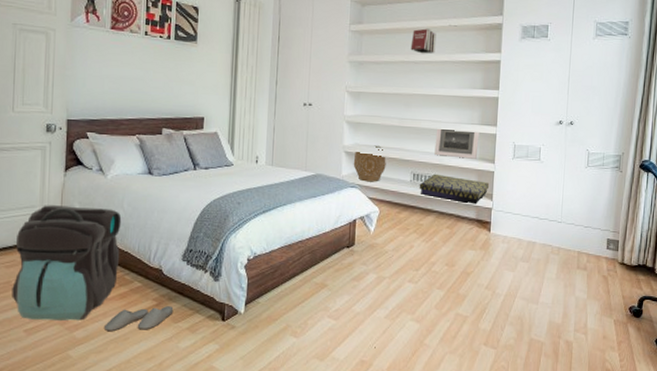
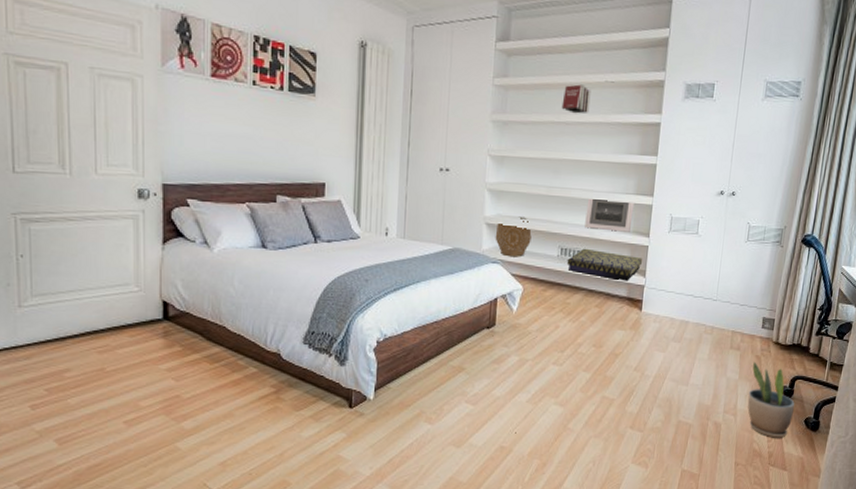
backpack: present [12,205,122,322] -> none [107,282,232,411]
slippers: present [103,306,174,332] -> none [215,393,295,422]
potted plant: none [597,281,644,358] -> present [747,361,795,438]

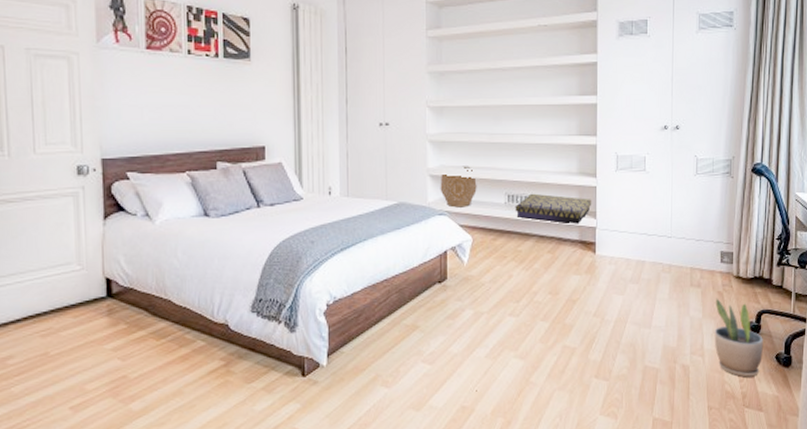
books: present [561,84,591,114] -> none [497,30,525,59]
picture frame: present [585,199,634,232] -> none [530,143,578,174]

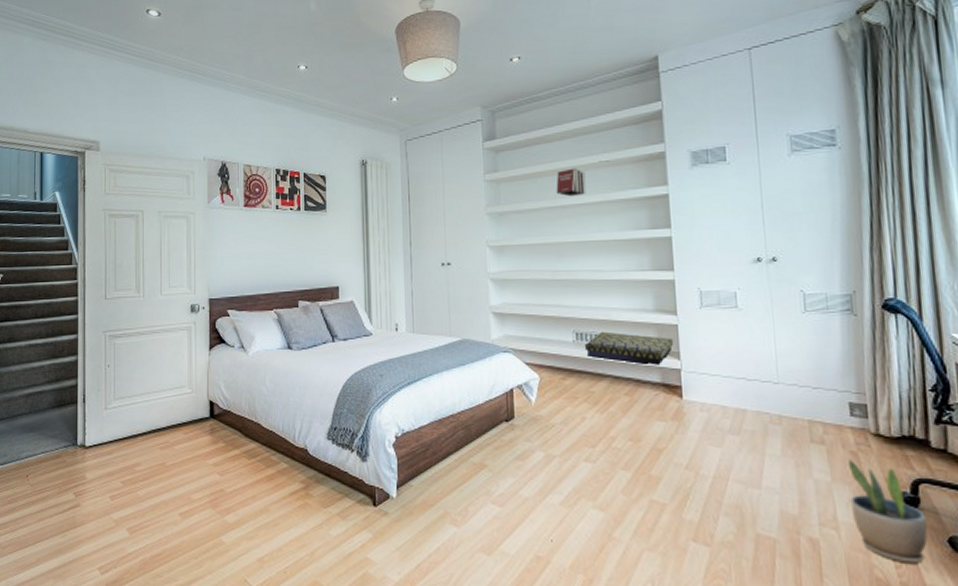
basket: present [440,166,477,208] -> none [503,303,542,345]
books: none [497,30,525,59] -> present [556,168,586,197]

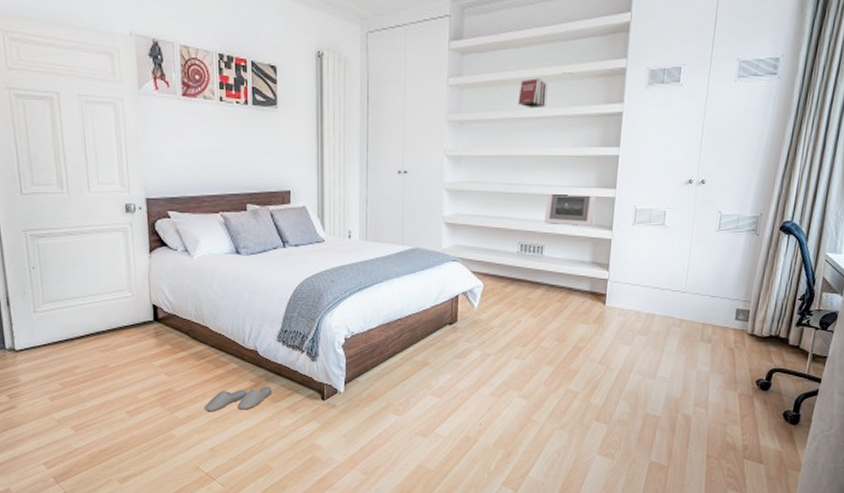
slippers: none [253,489,322,517] -> present [203,386,272,412]
decorative box: present [584,331,674,365] -> none [527,243,606,276]
picture frame: none [598,279,654,312] -> present [544,194,596,226]
potted plant: present [848,459,928,564] -> none [720,354,772,431]

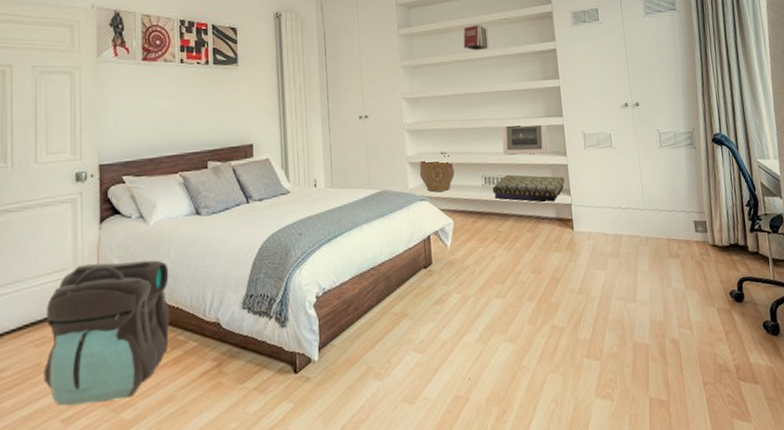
backpack: none [108,288,214,403] -> present [44,260,170,407]
slippers: present [203,386,272,412] -> none [156,364,237,407]
basket: none [454,214,491,255] -> present [419,151,455,193]
decorative box: none [527,243,606,276] -> present [492,174,565,203]

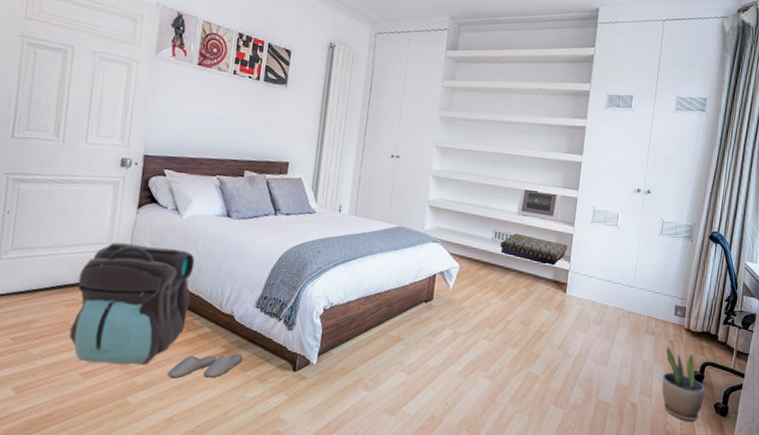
slippers: none [156,364,237,407] -> present [167,354,243,379]
basket: present [419,151,455,193] -> none [436,201,470,238]
books: present [463,24,489,51] -> none [500,89,526,115]
potted plant: none [696,268,750,349] -> present [661,346,705,421]

